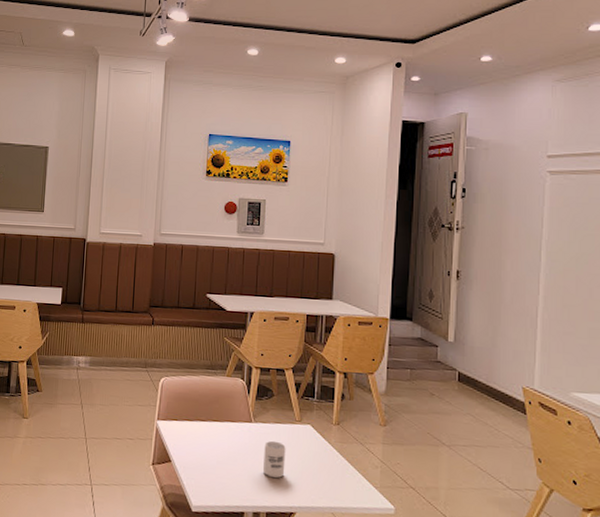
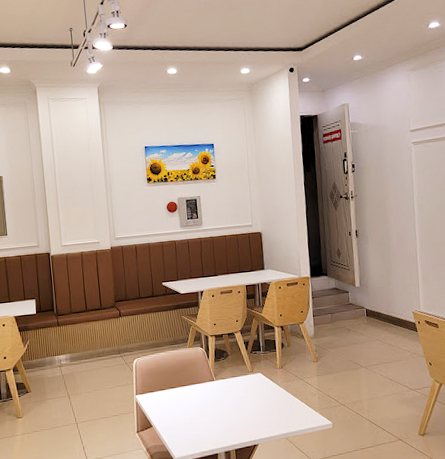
cup: present [263,440,286,479] -> none [226,391,245,421]

